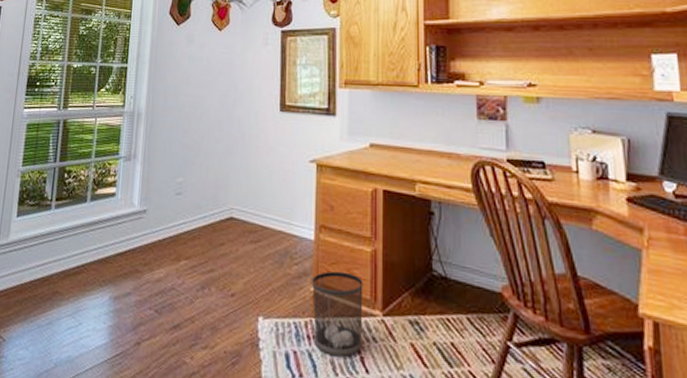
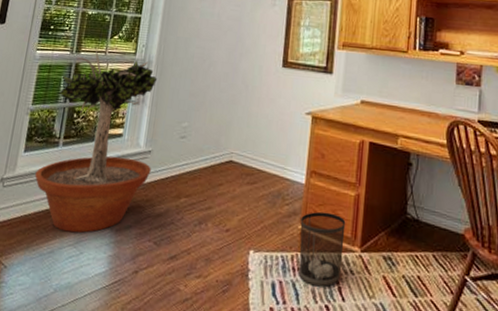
potted tree: none [29,102,148,302] -> present [35,47,158,233]

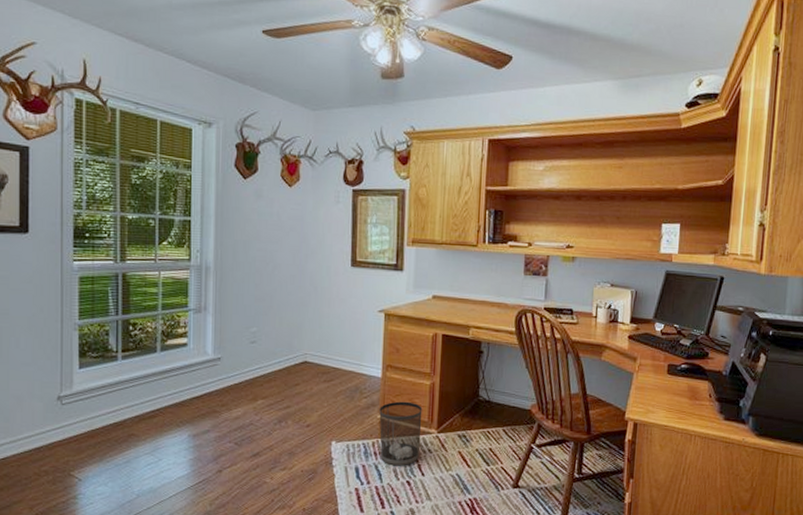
potted tree: present [35,47,158,233] -> none [96,255,223,442]

